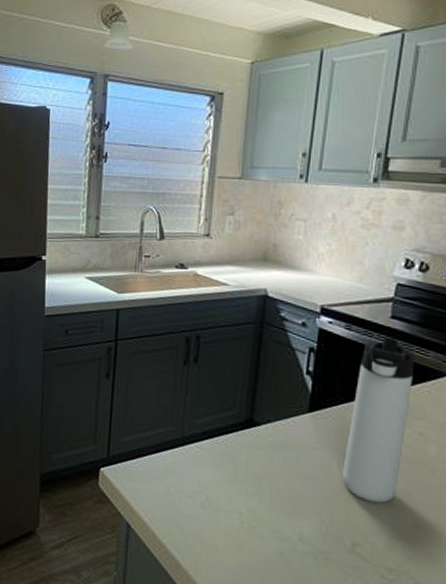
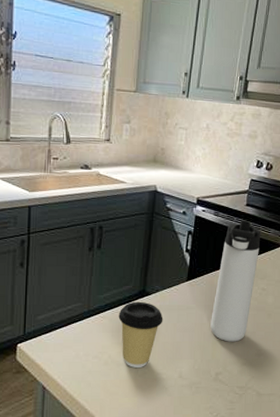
coffee cup: none [218,432,277,519] -> present [118,301,163,368]

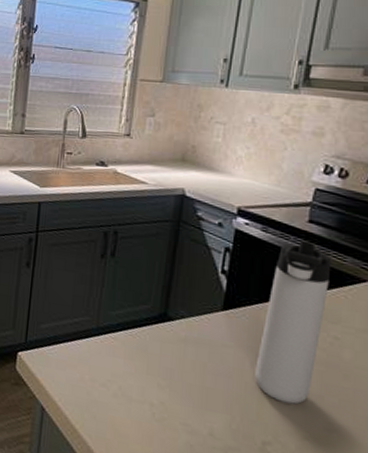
coffee cup: present [118,301,163,368] -> none [132,325,190,411]

